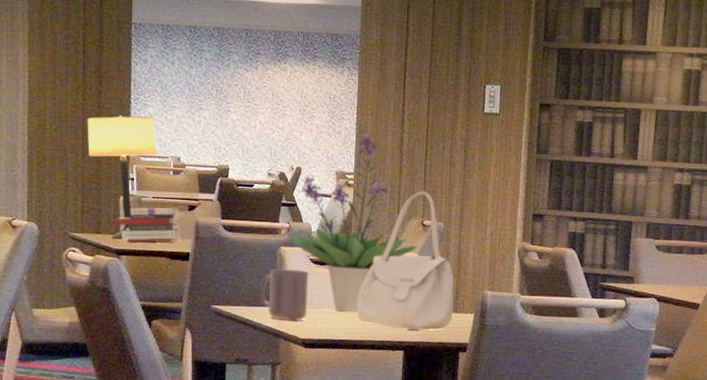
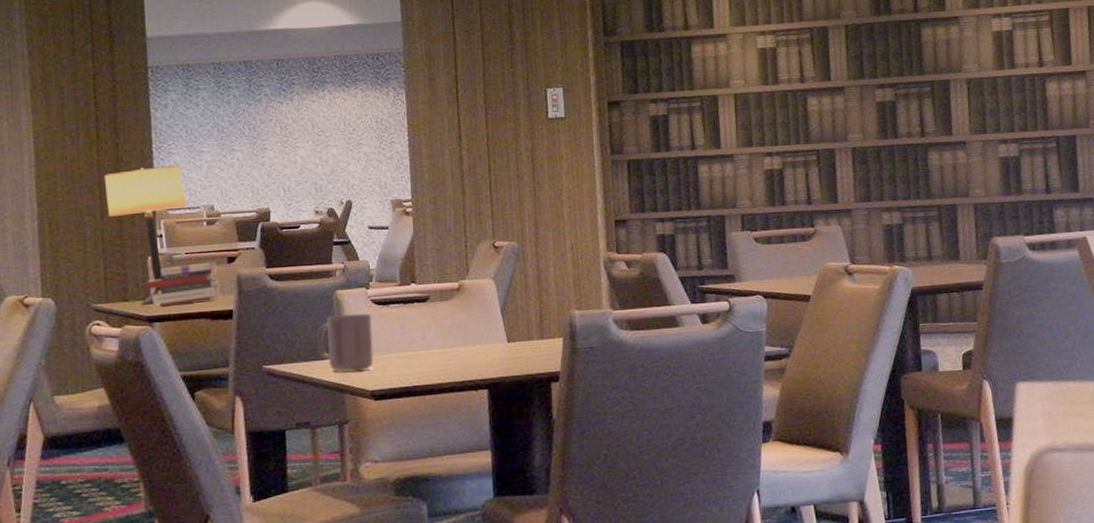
potted plant: present [288,133,418,312] -> none [344,154,492,355]
handbag: present [357,191,454,330] -> none [429,210,539,365]

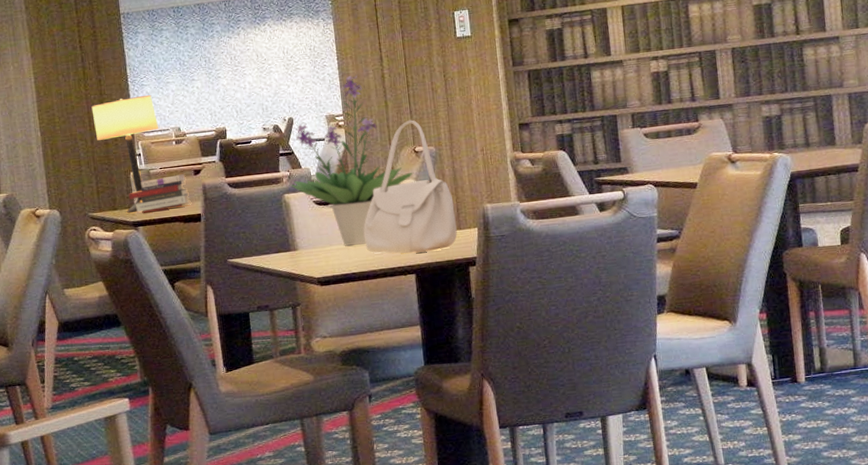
cup: present [317,313,374,372] -> none [270,213,318,263]
potted plant: none [344,154,492,355] -> present [290,74,414,246]
handbag: none [429,210,539,365] -> present [363,120,457,254]

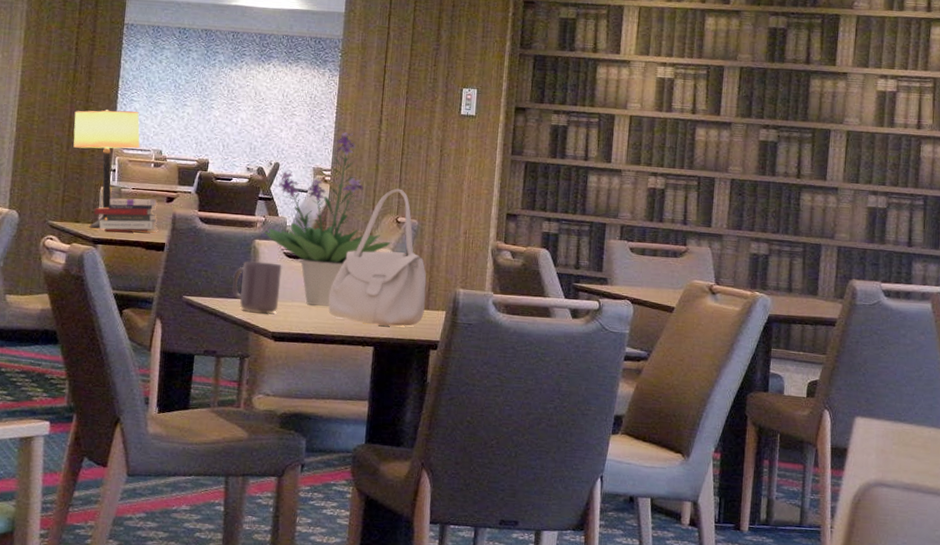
cup: none [270,213,318,263] -> present [232,261,282,313]

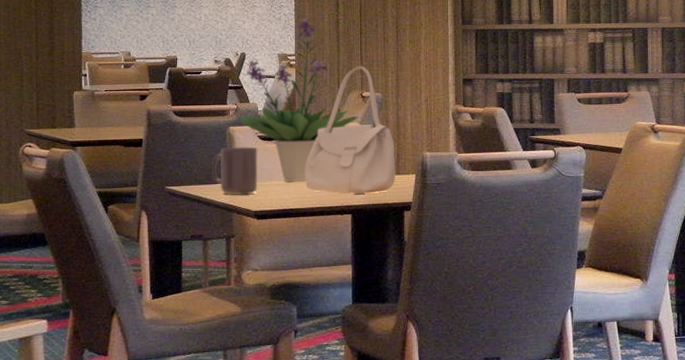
table lamp: present [73,108,141,229] -> none [40,16,109,133]
books: present [94,198,157,233] -> none [69,98,134,134]

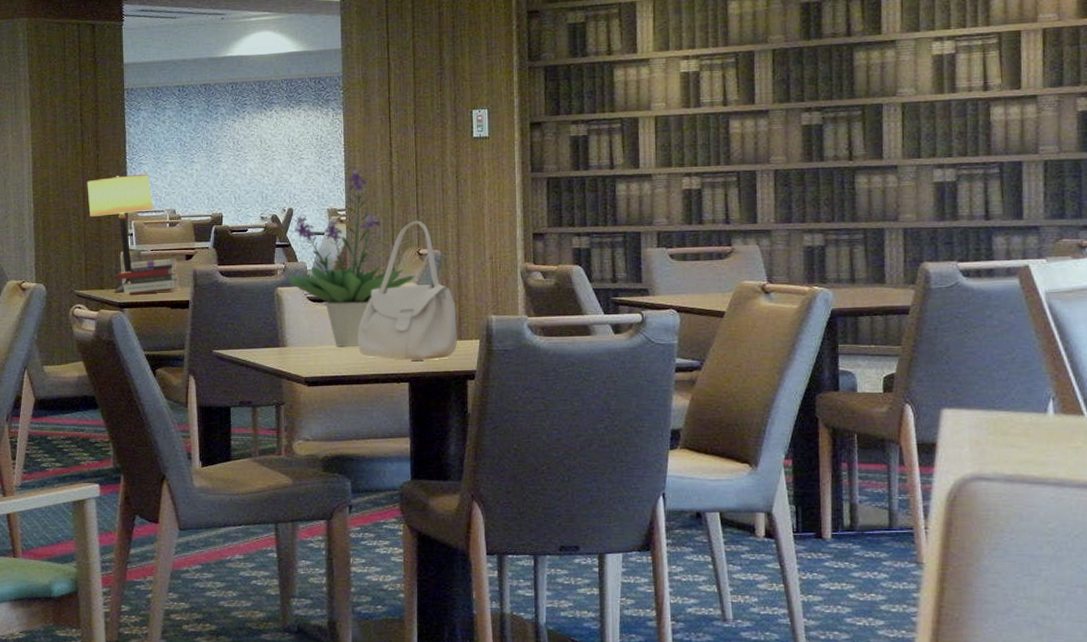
table lamp: none [40,16,109,133] -> present [87,173,154,294]
books: none [69,98,134,134] -> present [117,258,180,295]
cup: present [212,147,258,195] -> none [260,309,308,359]

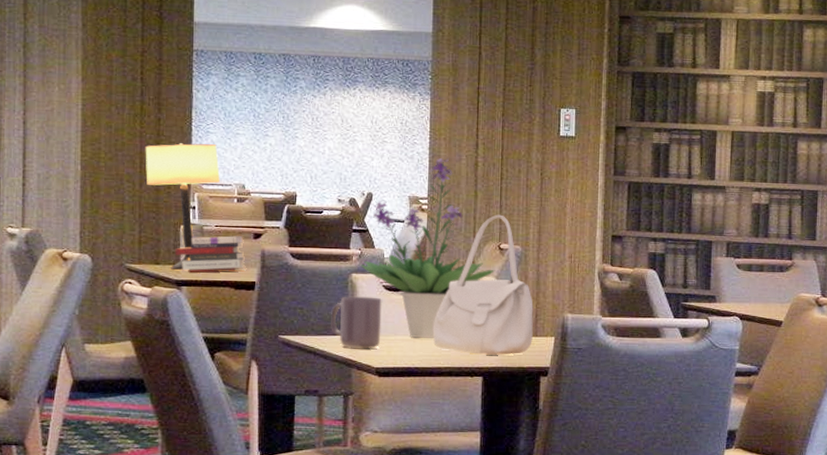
cup: none [260,309,308,359] -> present [331,296,382,348]

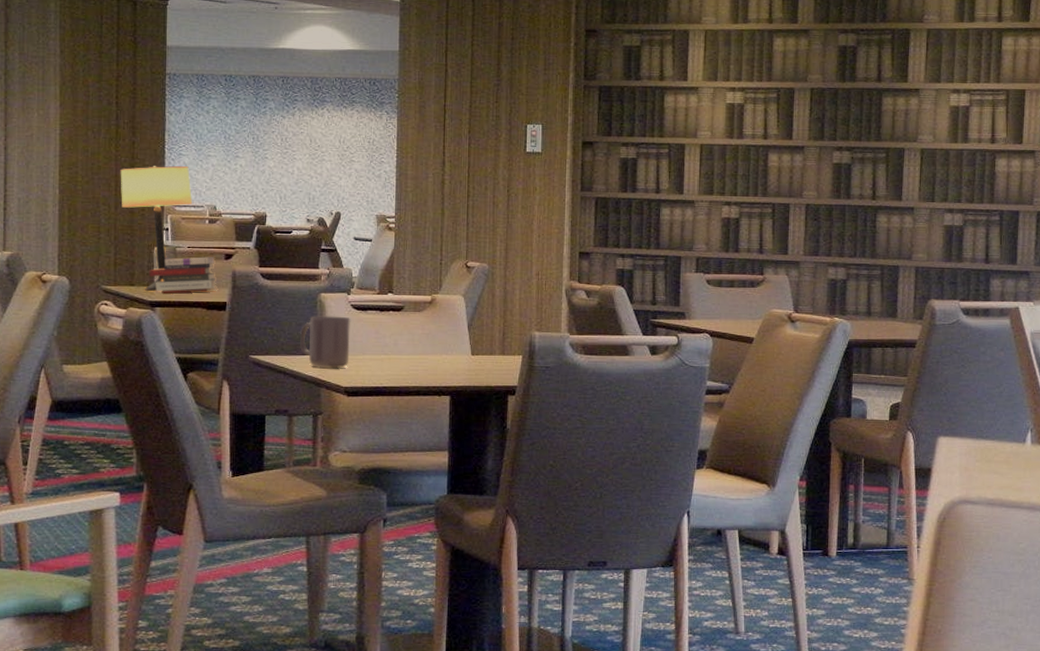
potted plant: present [360,157,496,339] -> none [329,176,463,358]
handbag: present [432,214,534,355] -> none [400,232,501,374]

